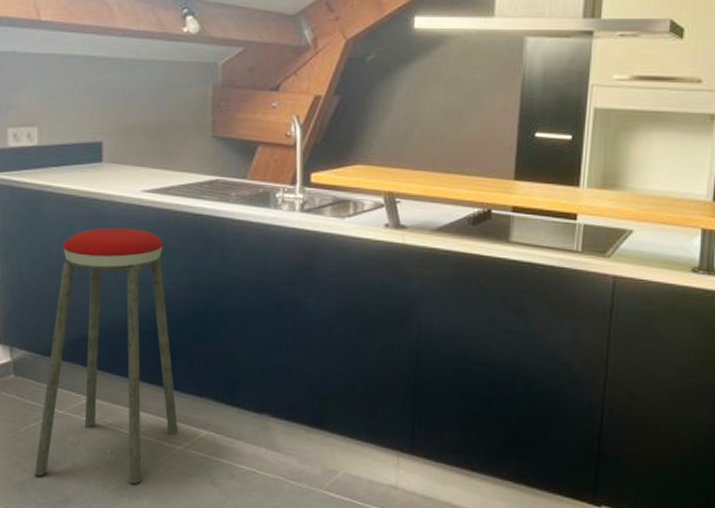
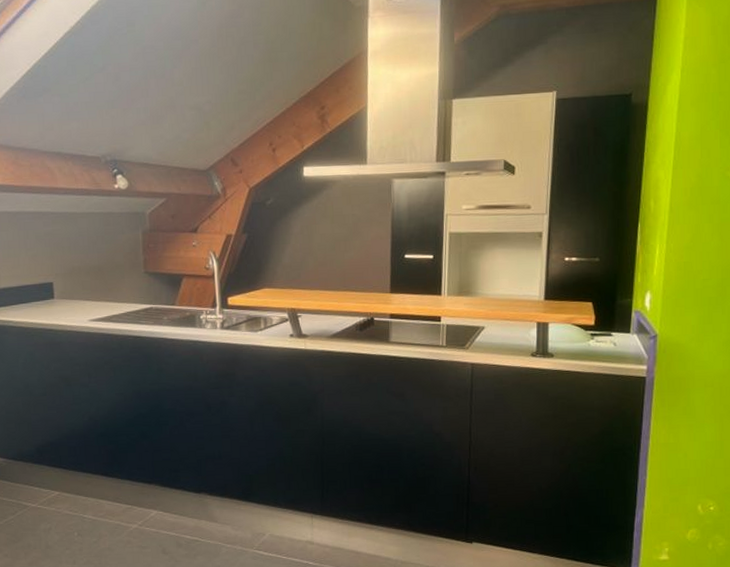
music stool: present [35,227,178,484] -> none [15,351,133,559]

